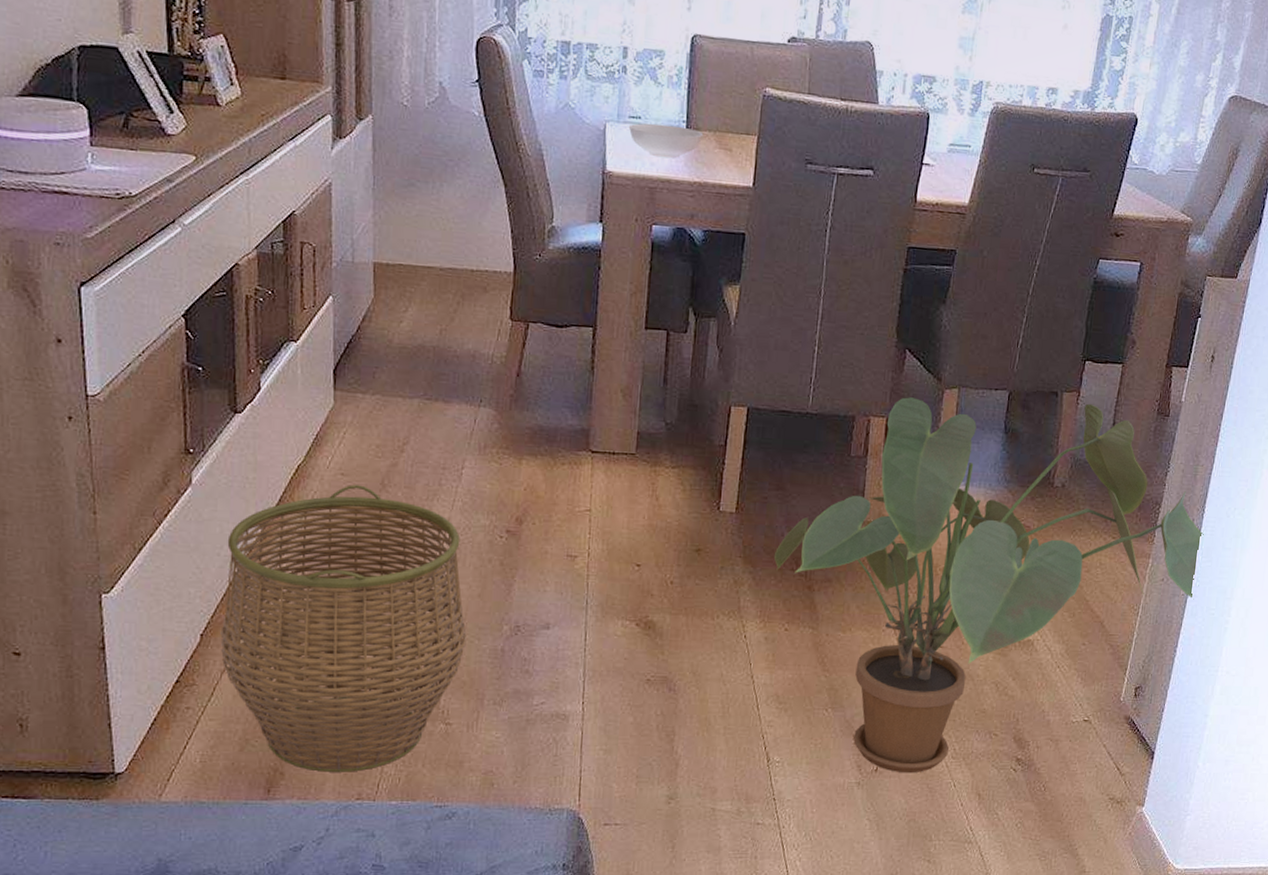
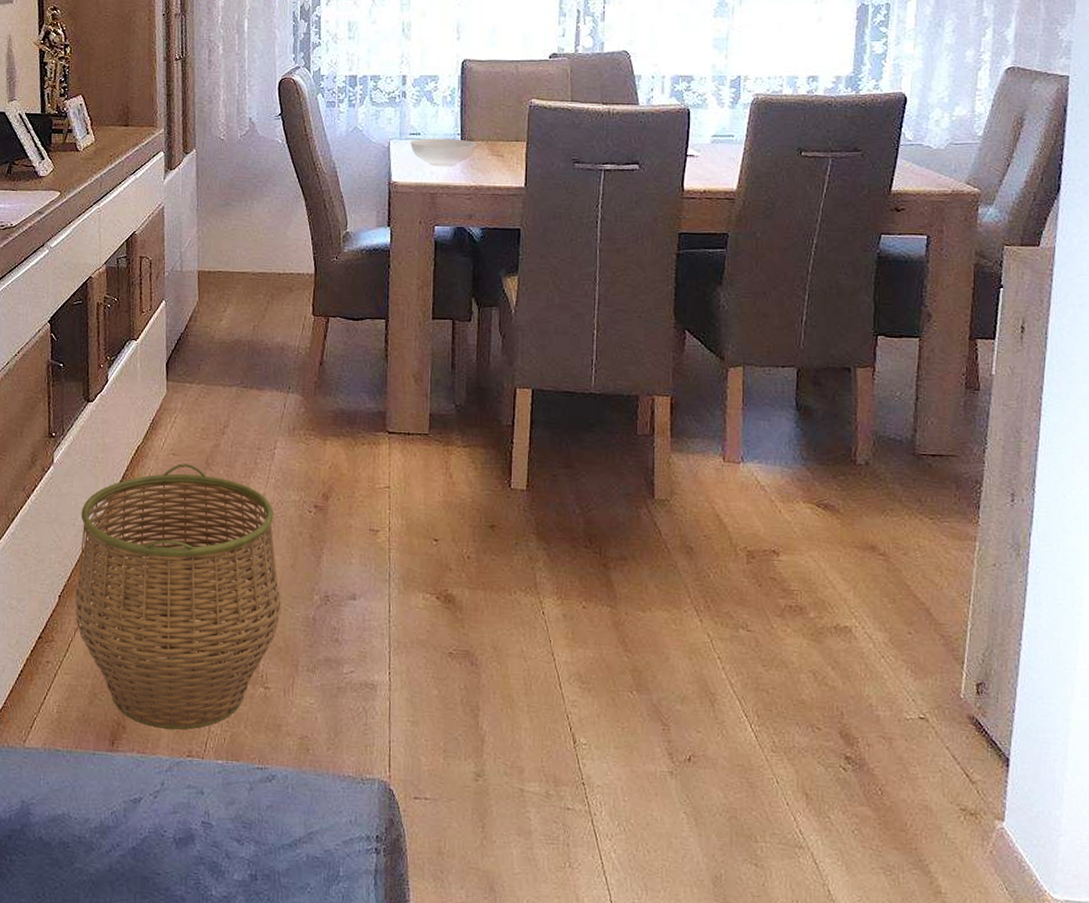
house plant: present [773,397,1204,773] -> none [566,376,1038,766]

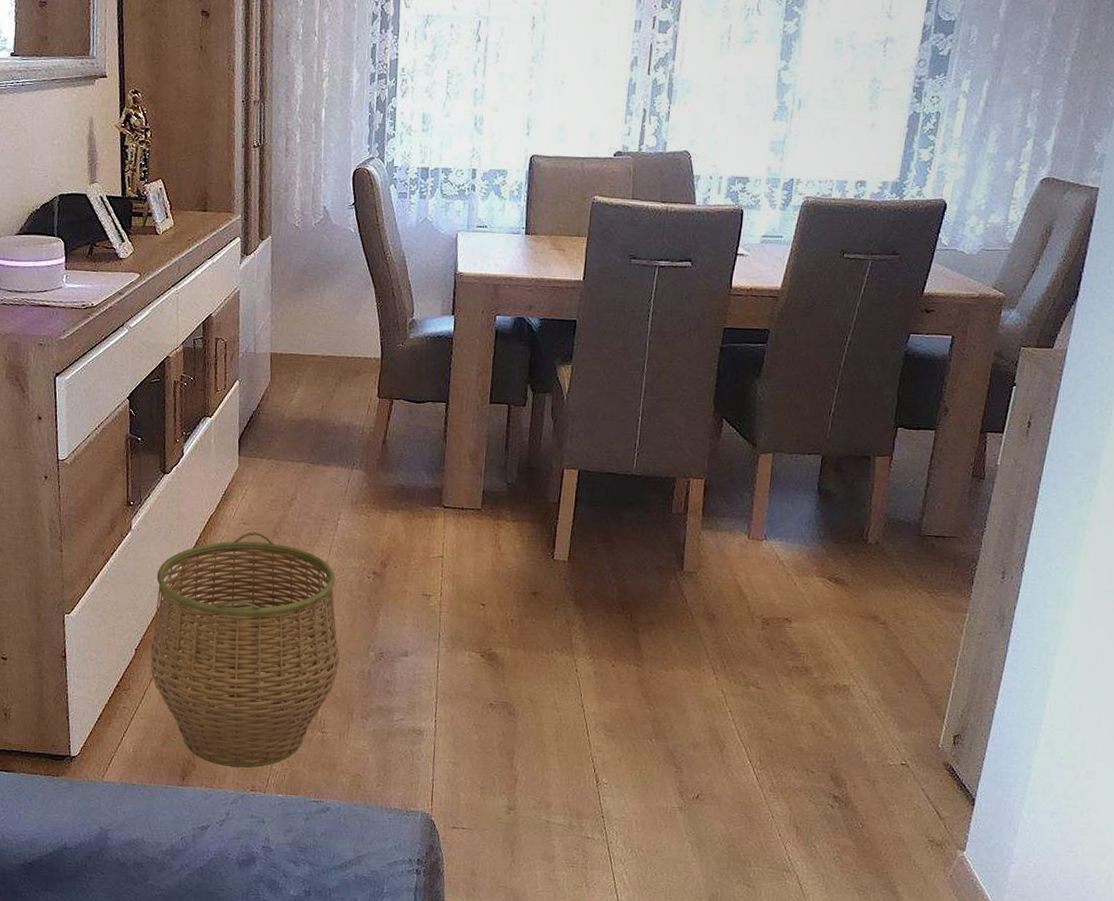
bowl: present [409,138,476,167] -> none [476,231,539,260]

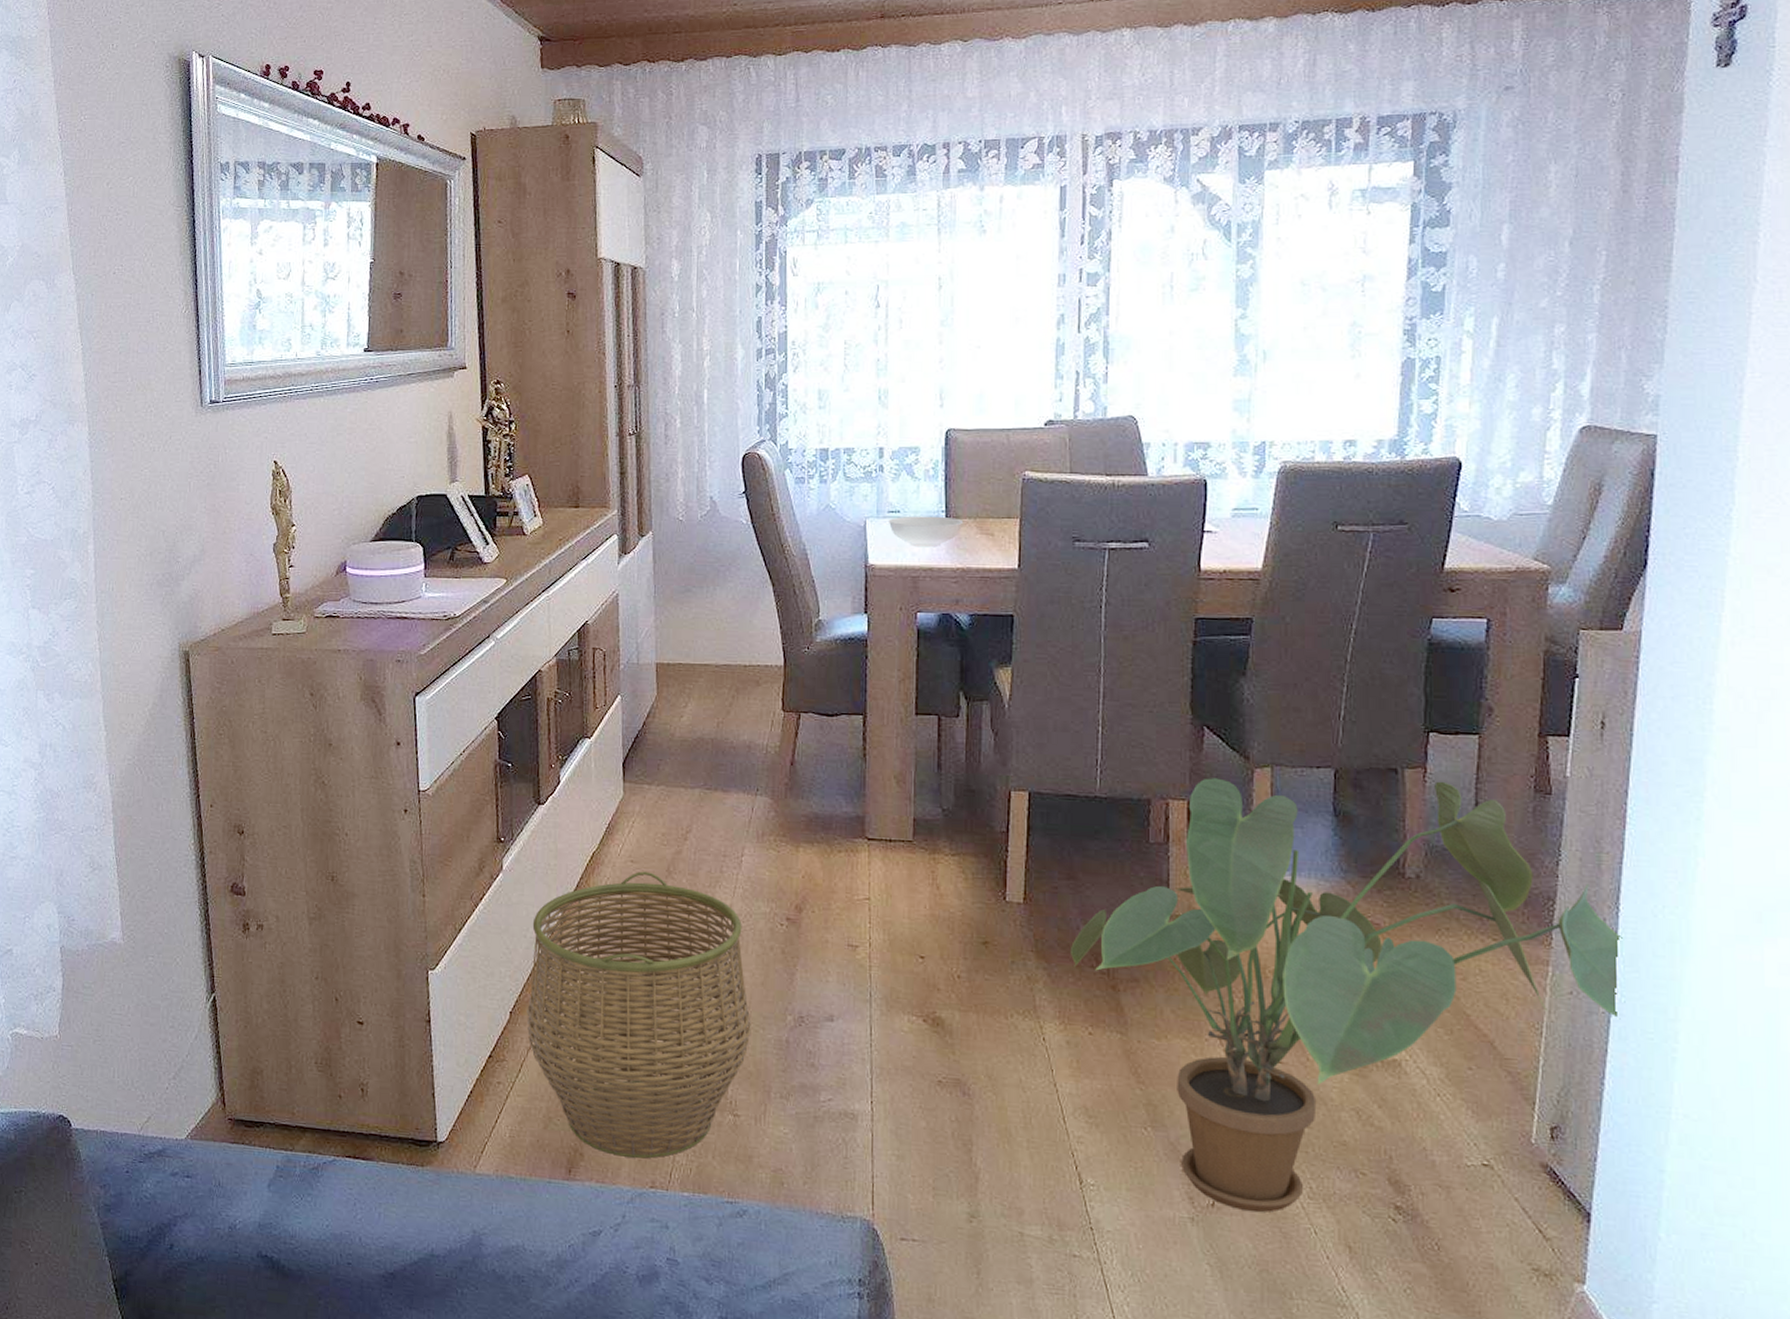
bowl: none [476,231,539,260] -> present [888,516,962,548]
house plant: none [602,461,1023,803] -> present [1069,778,1623,1213]

